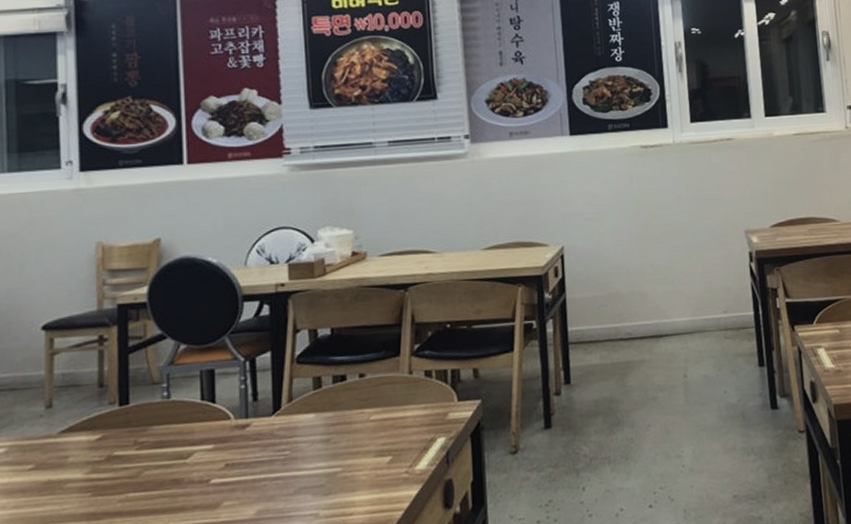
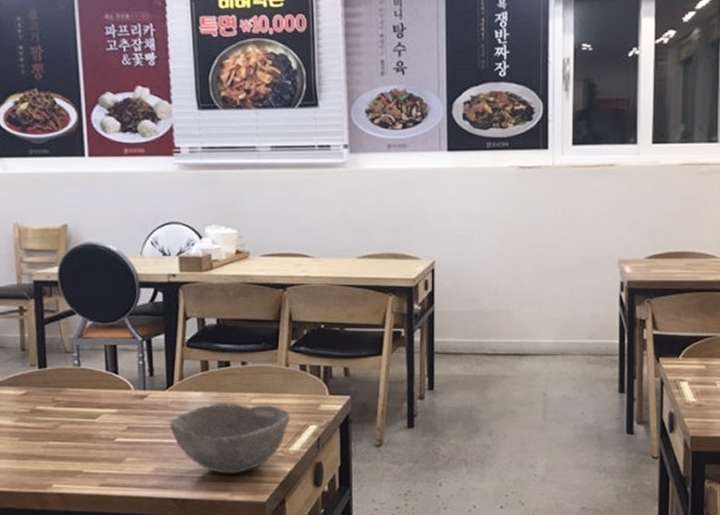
bowl: none [276,420,416,507] -> present [170,404,290,474]

